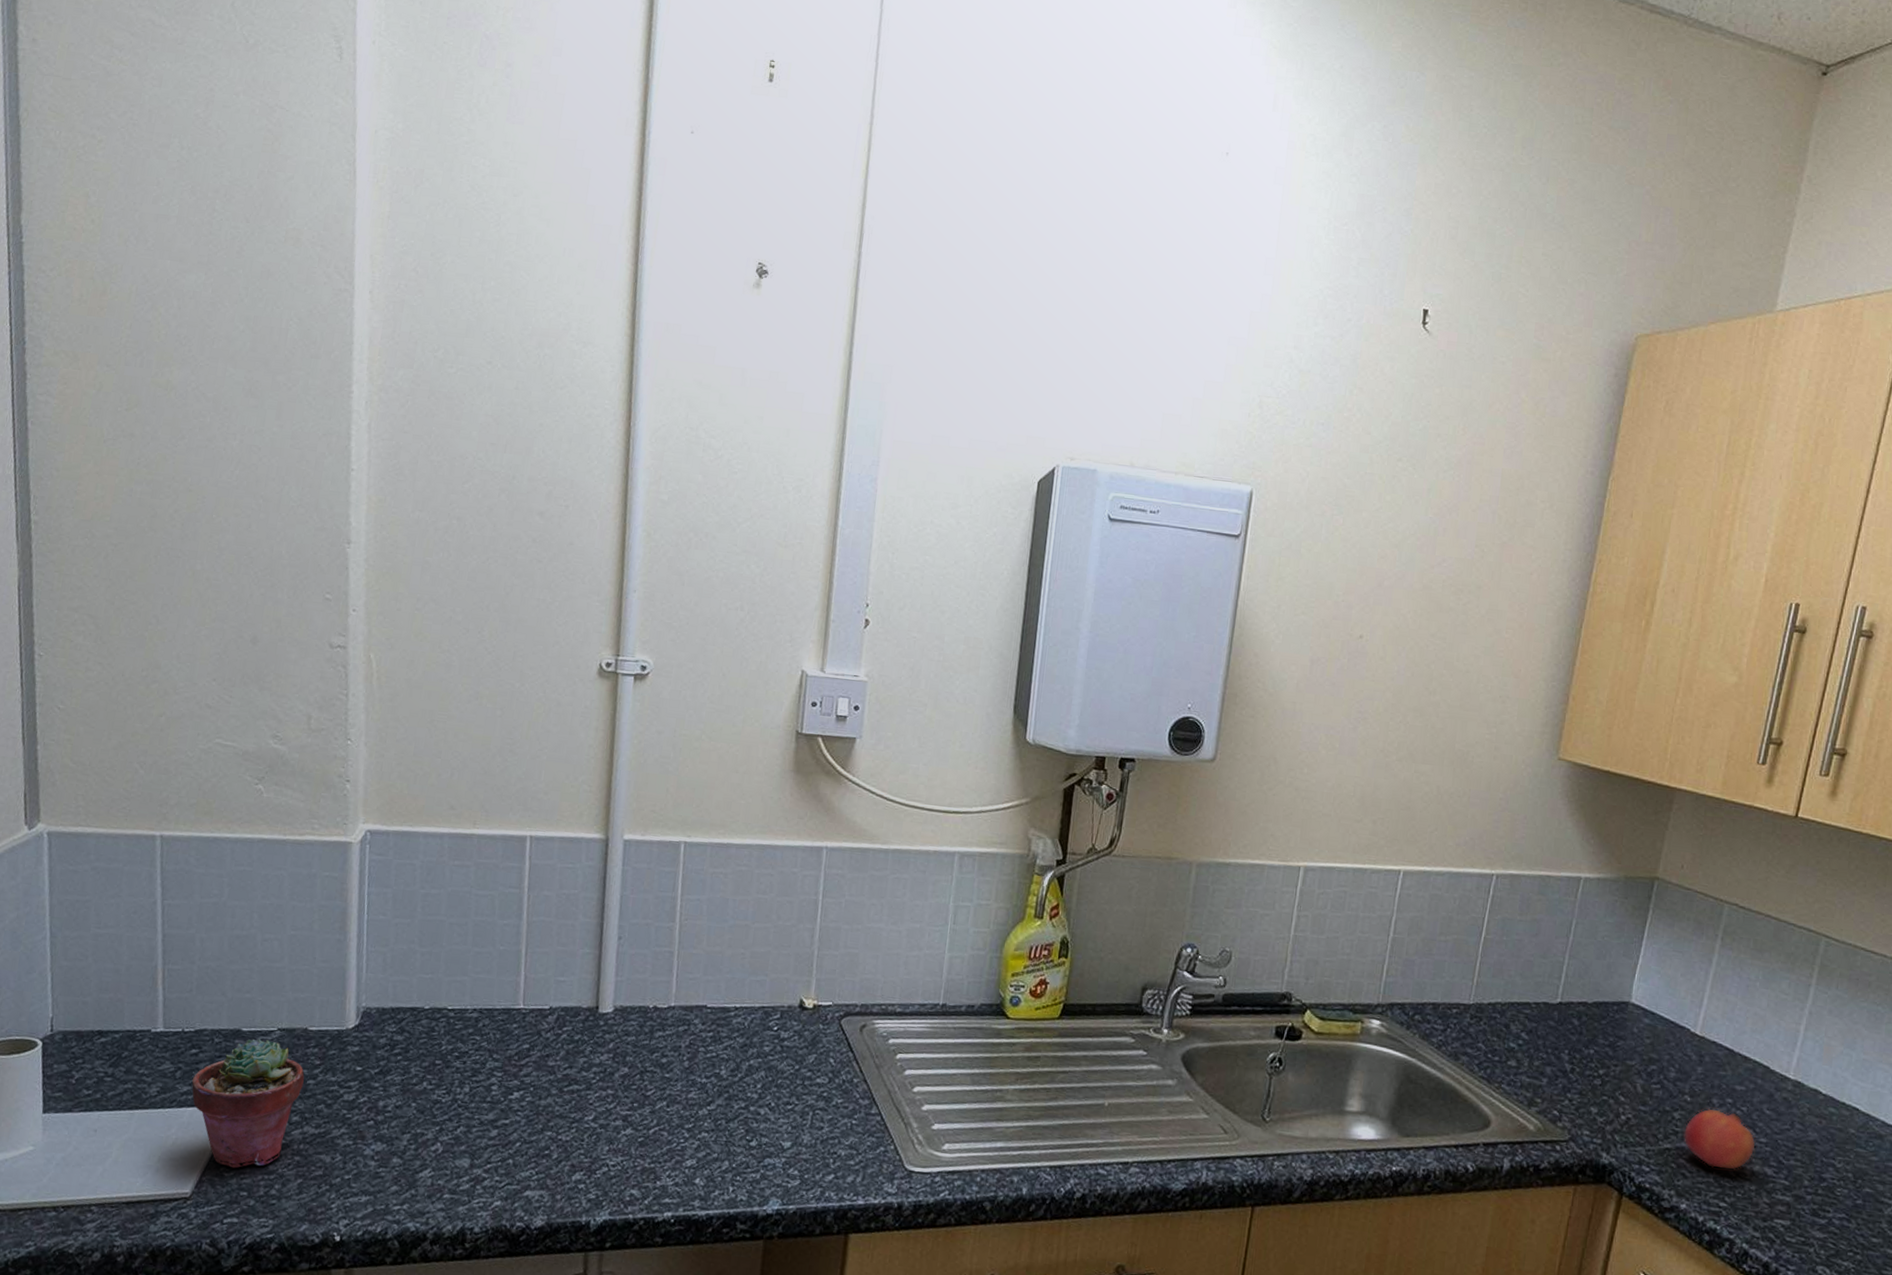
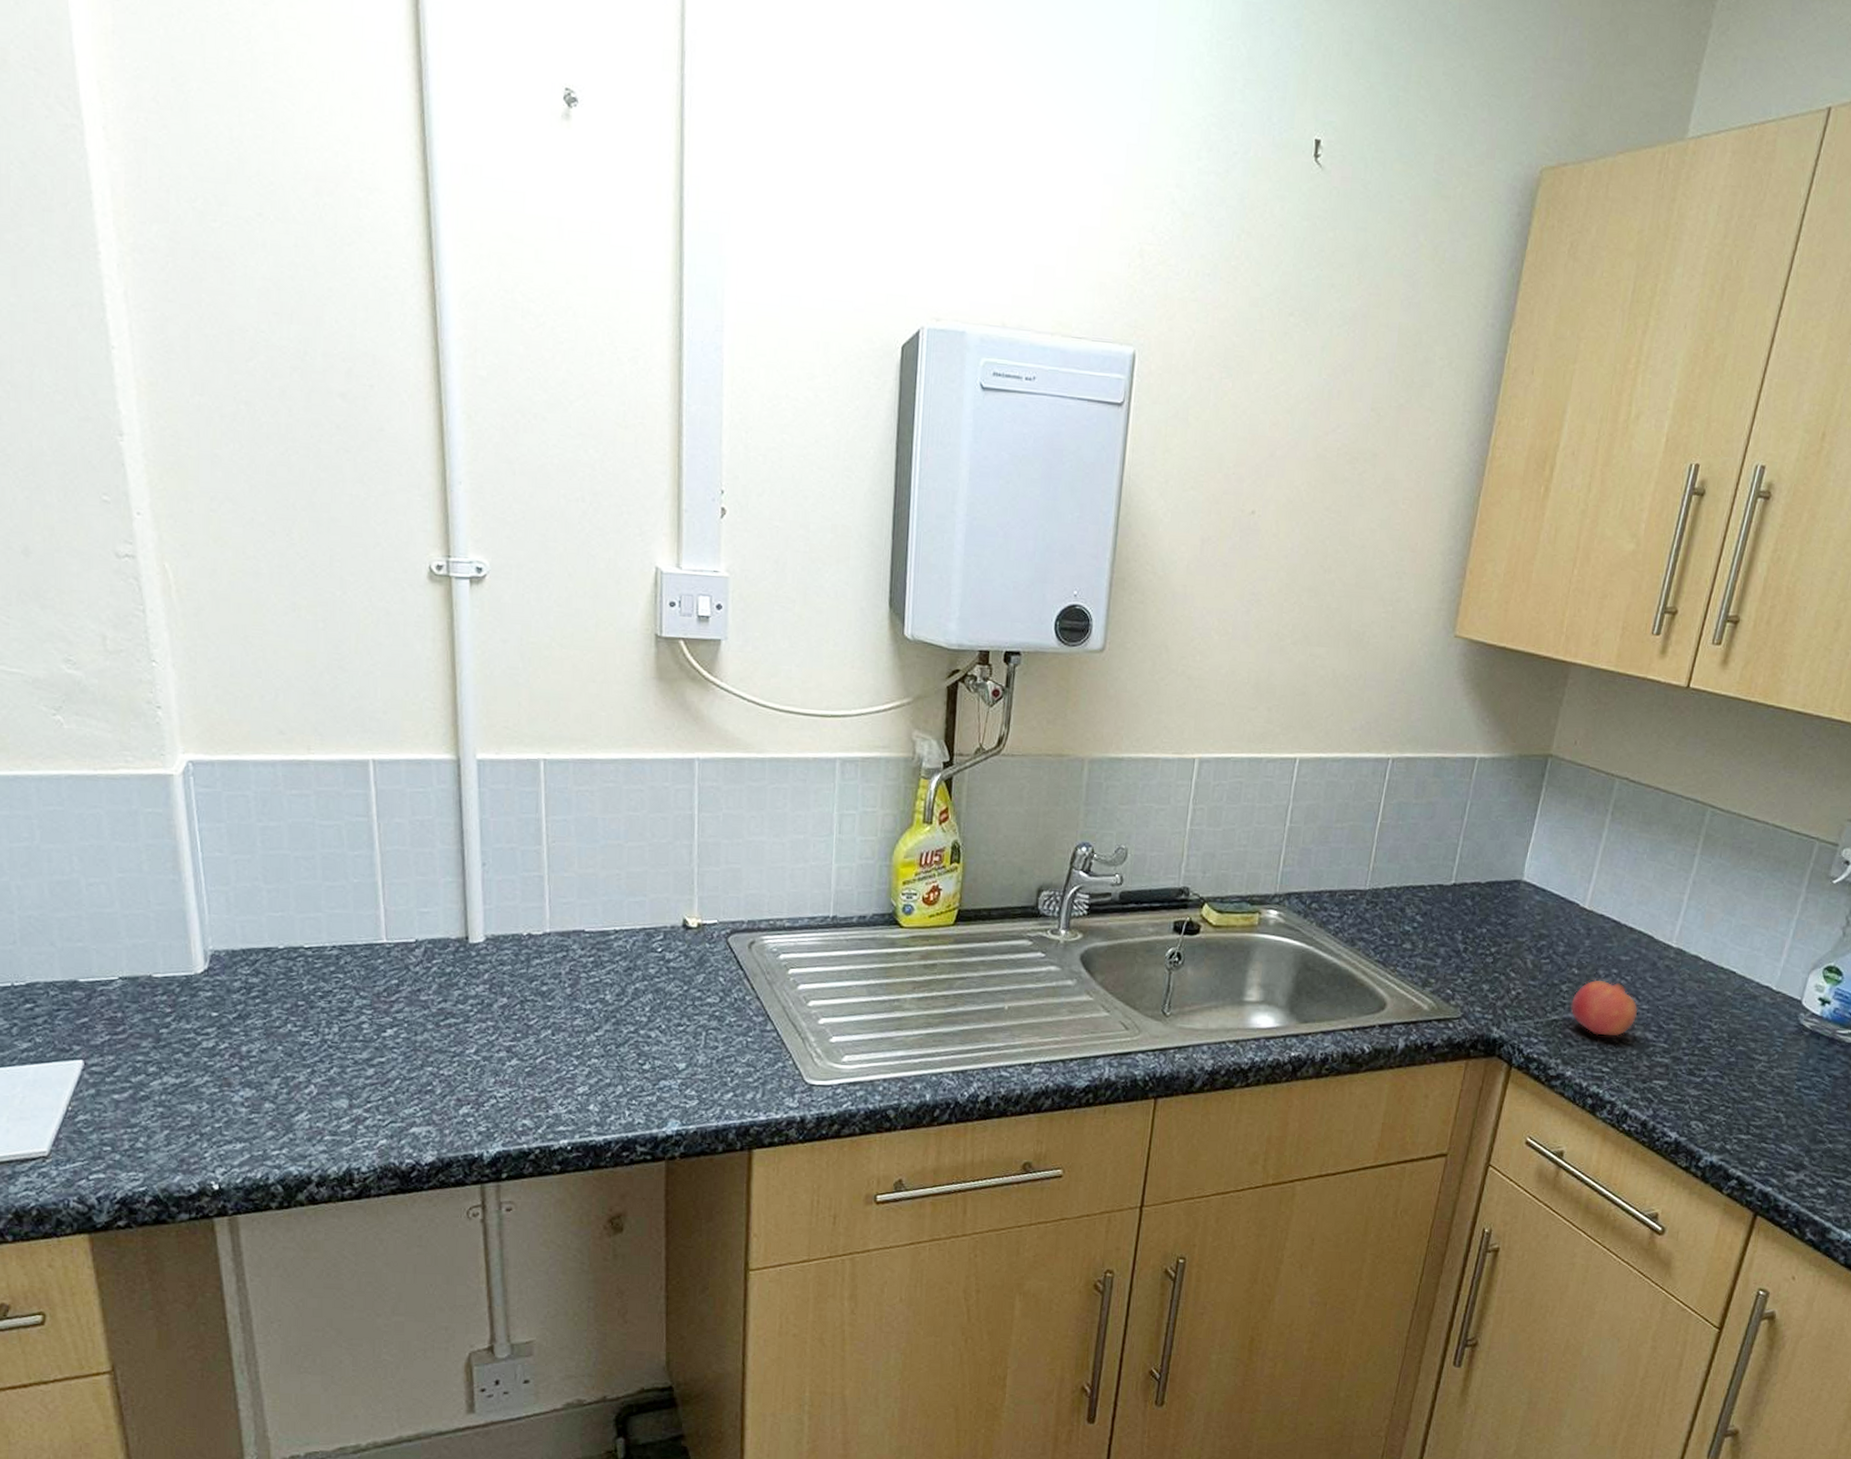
potted succulent: present [191,1039,305,1169] -> none [31,989,156,1124]

